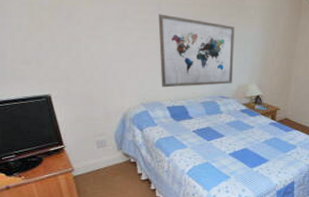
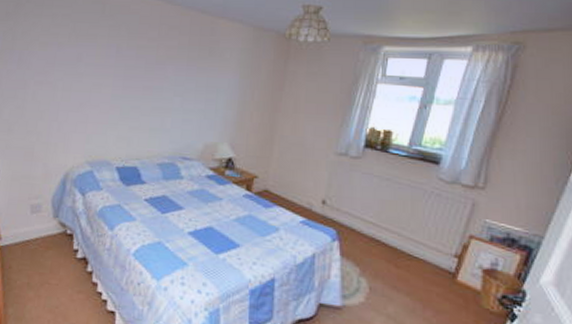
wall art: present [158,14,235,88] -> none [111,57,206,144]

